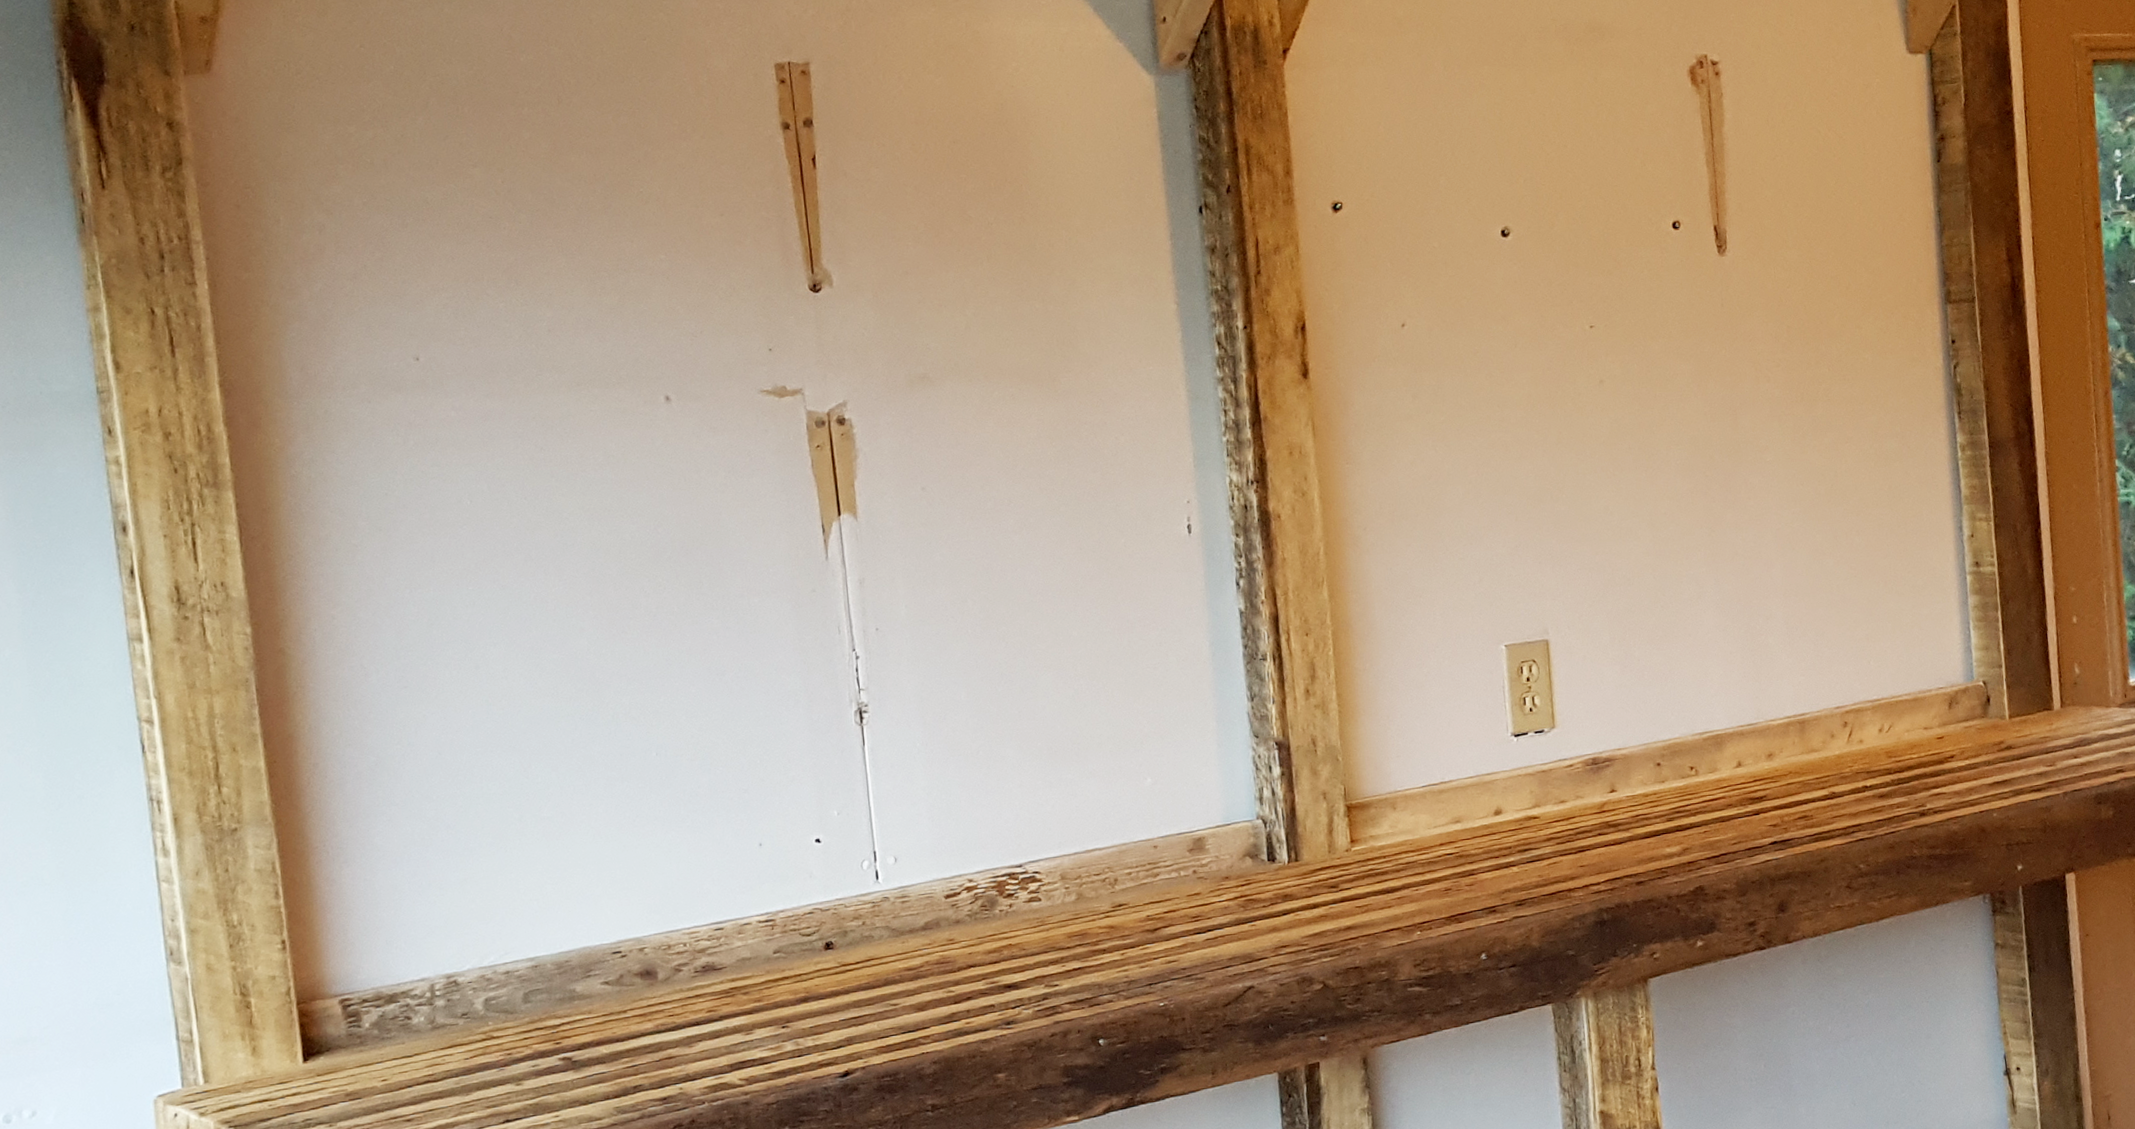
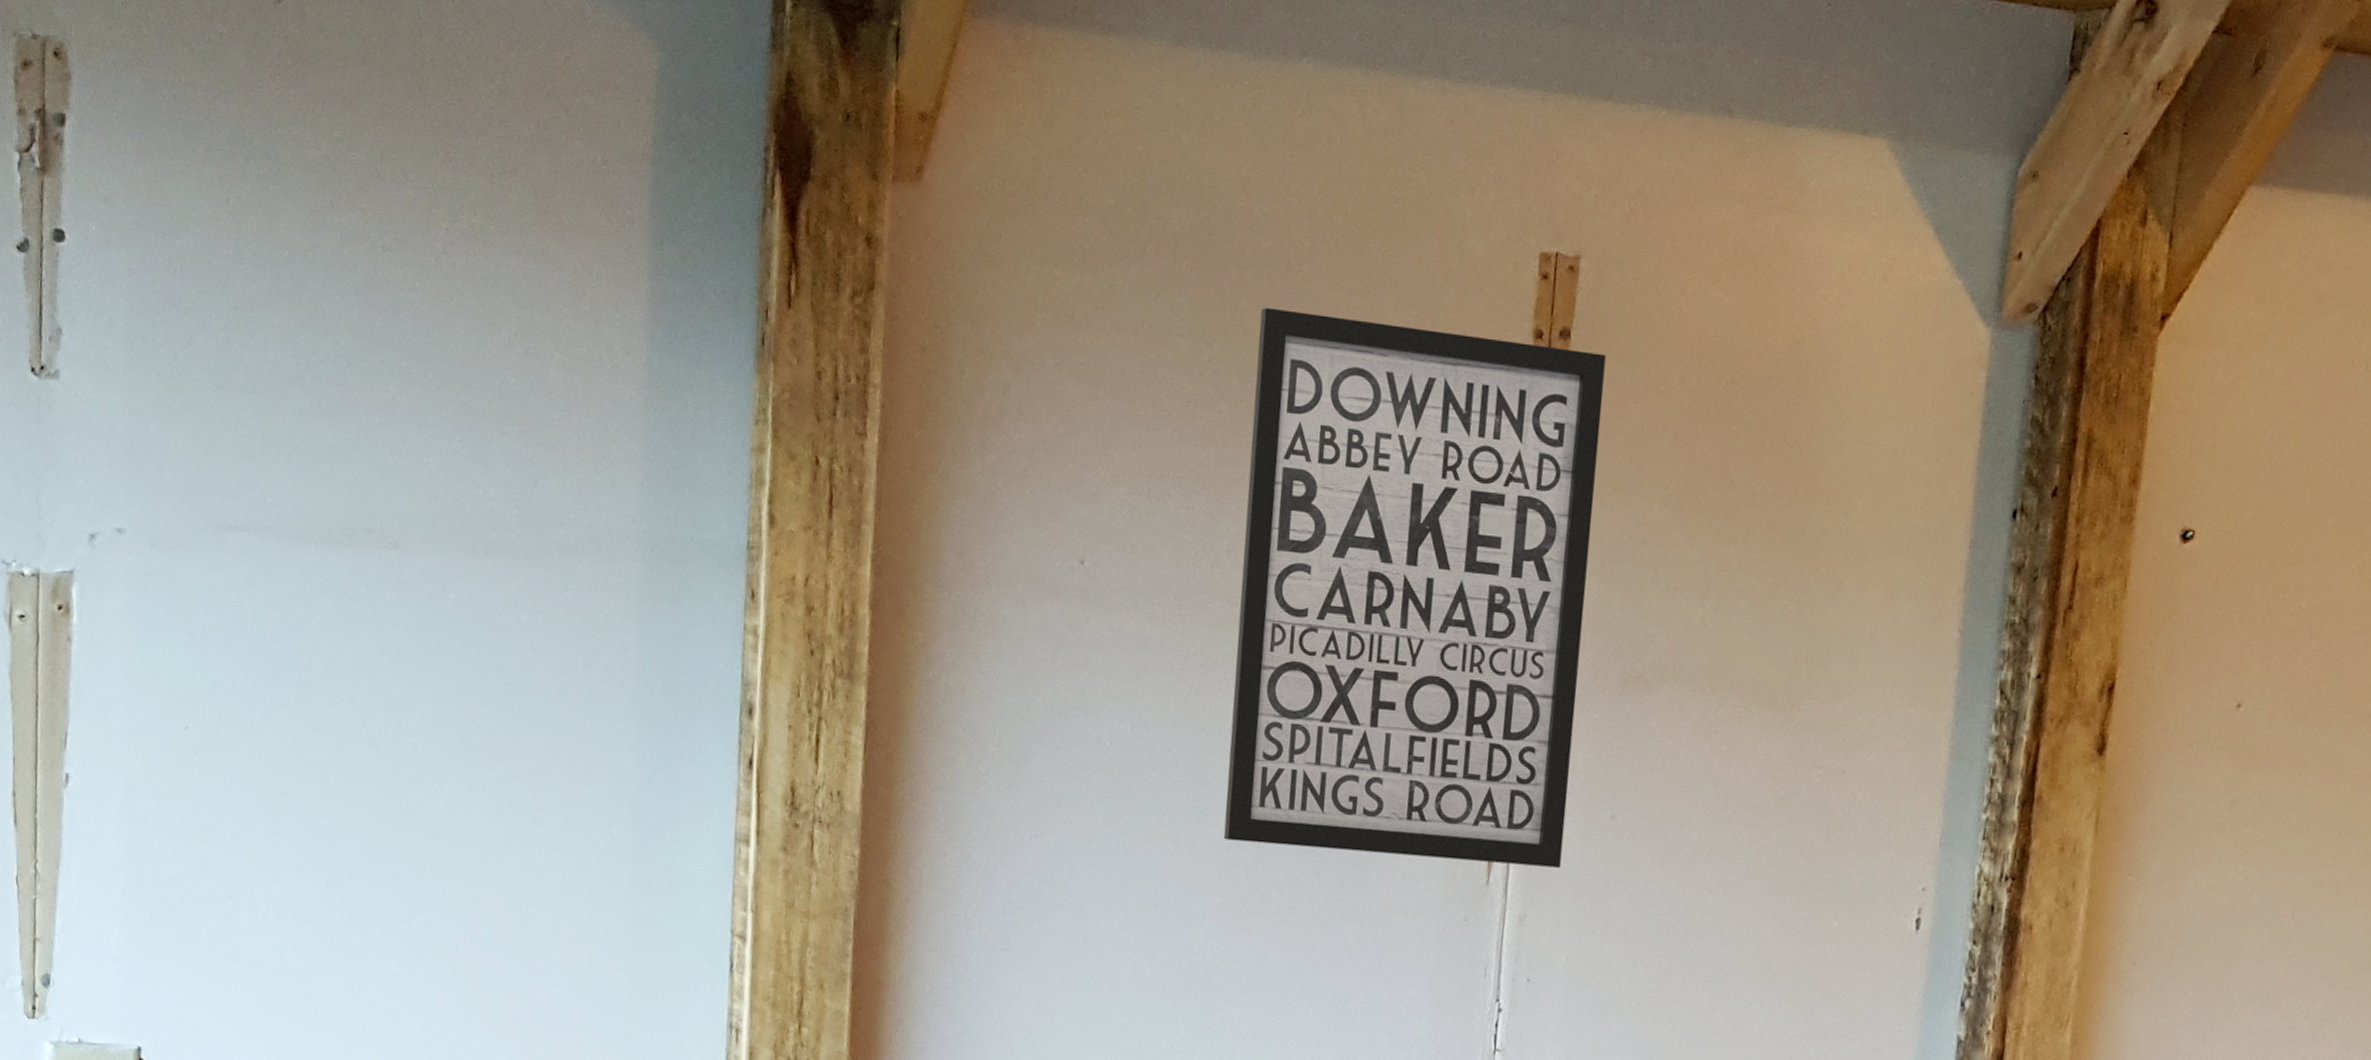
wall art: none [541,134,886,563] -> present [1223,307,1606,868]

